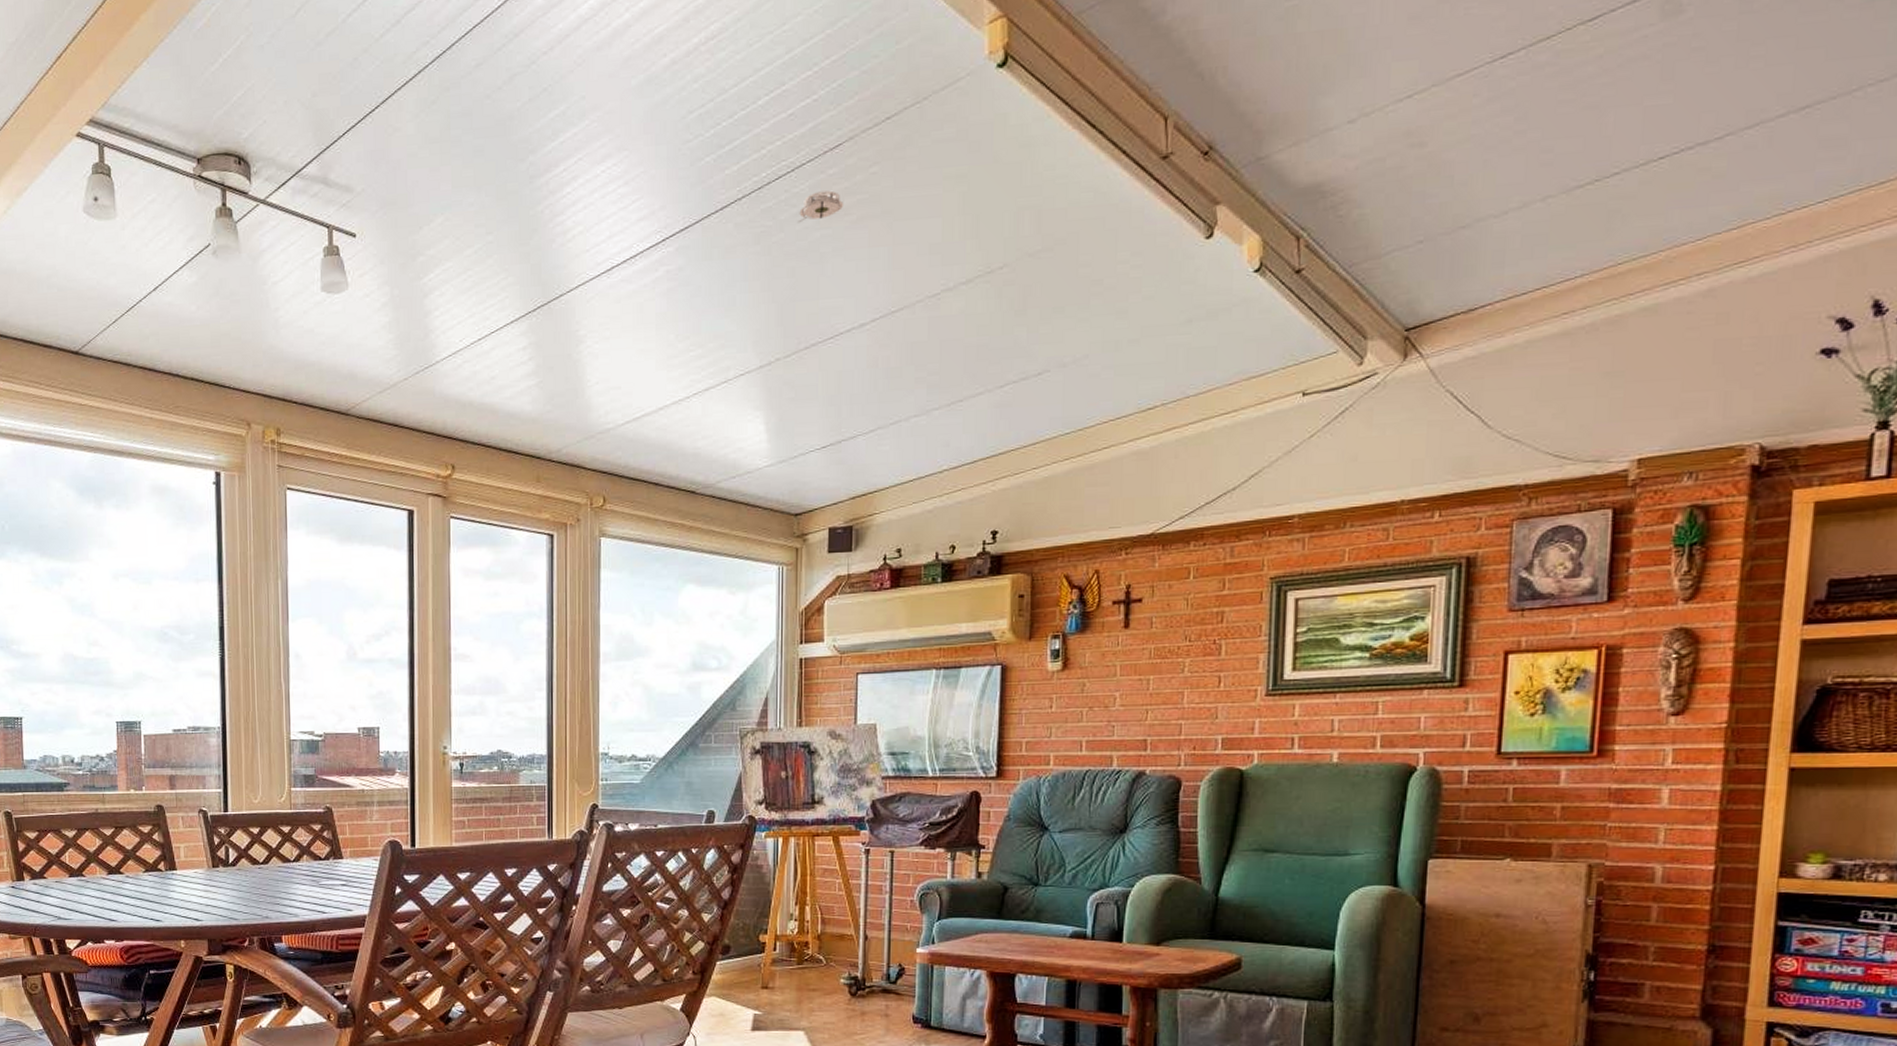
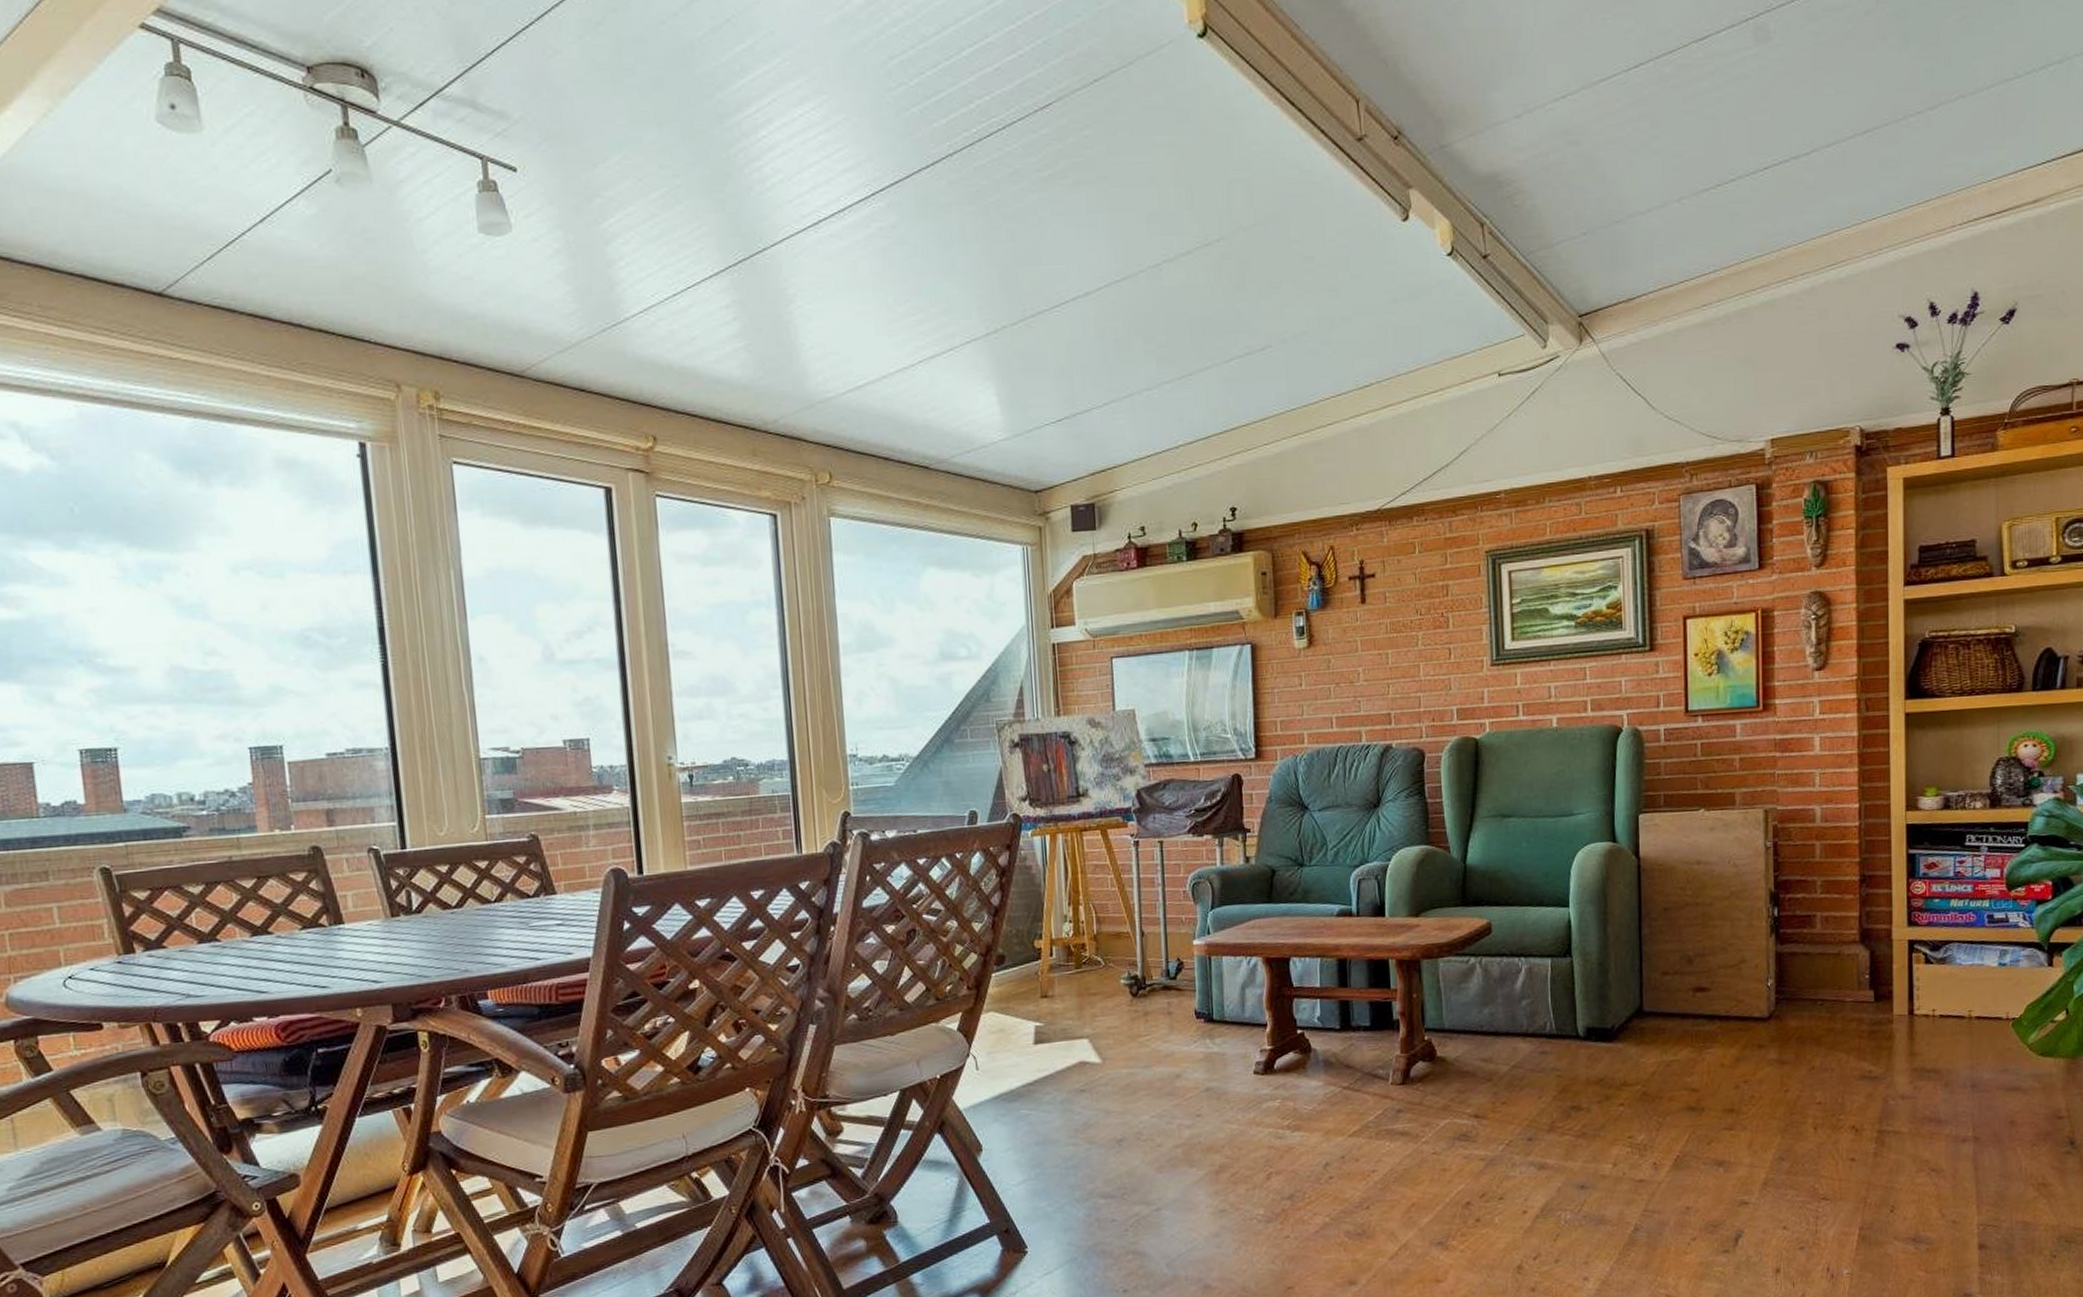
smoke detector: present [798,190,844,222] -> none [1013,151,1059,183]

